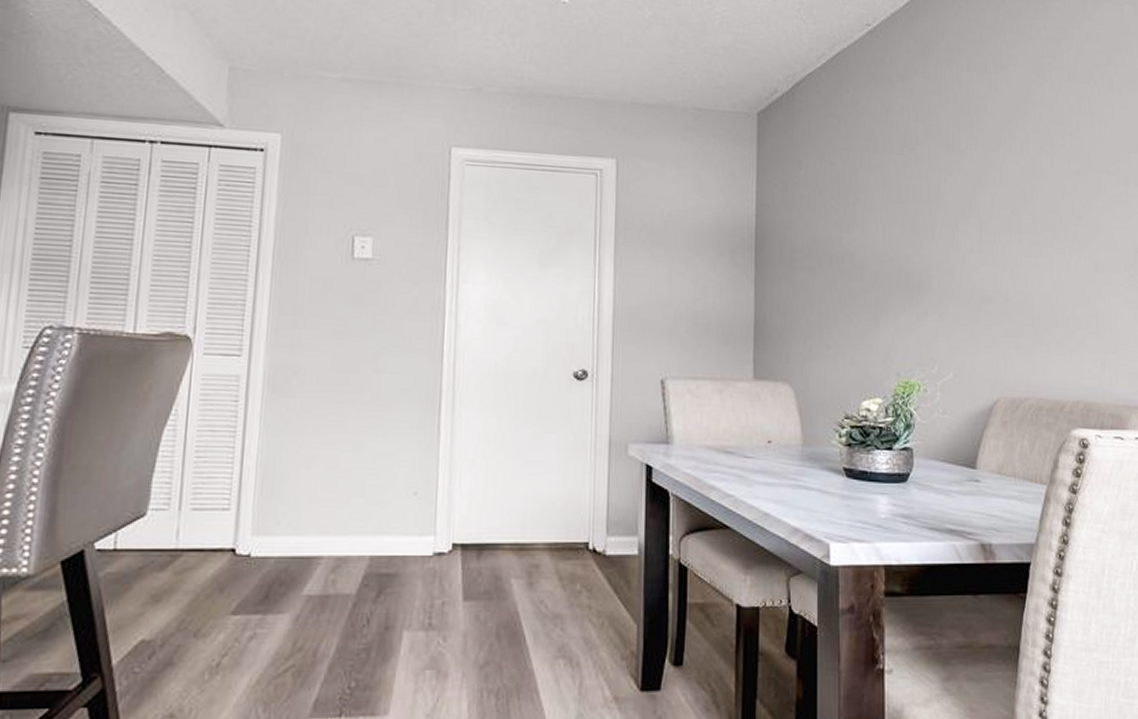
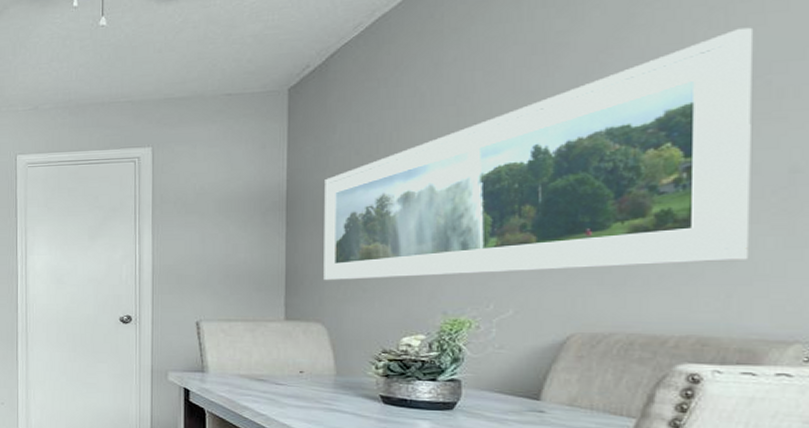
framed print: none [791,118,1113,335] -> present [324,27,752,281]

